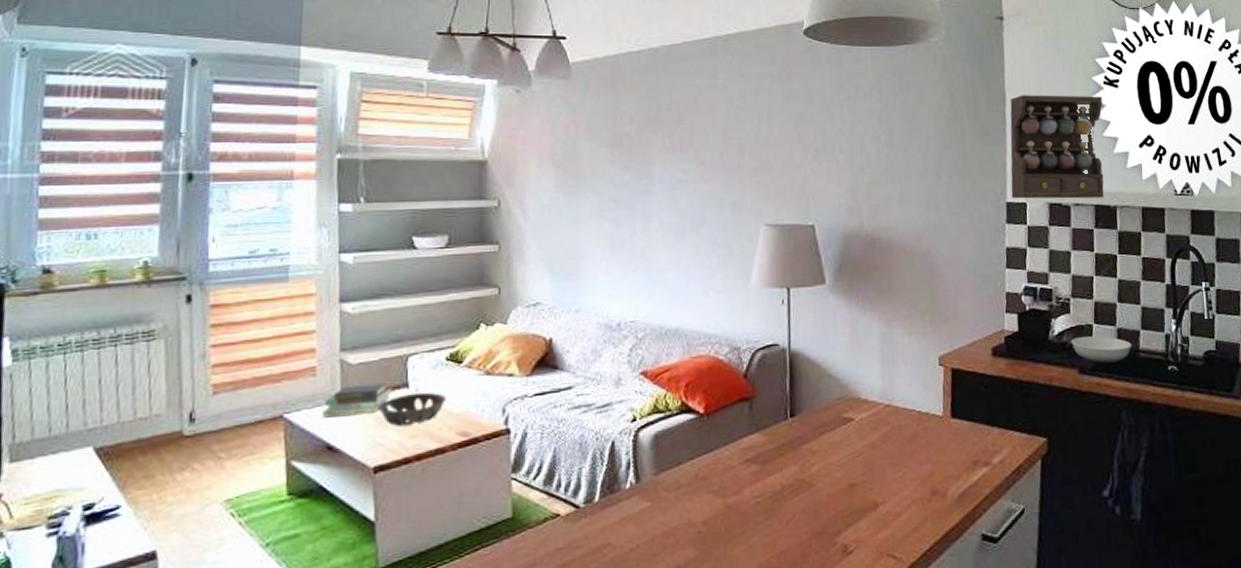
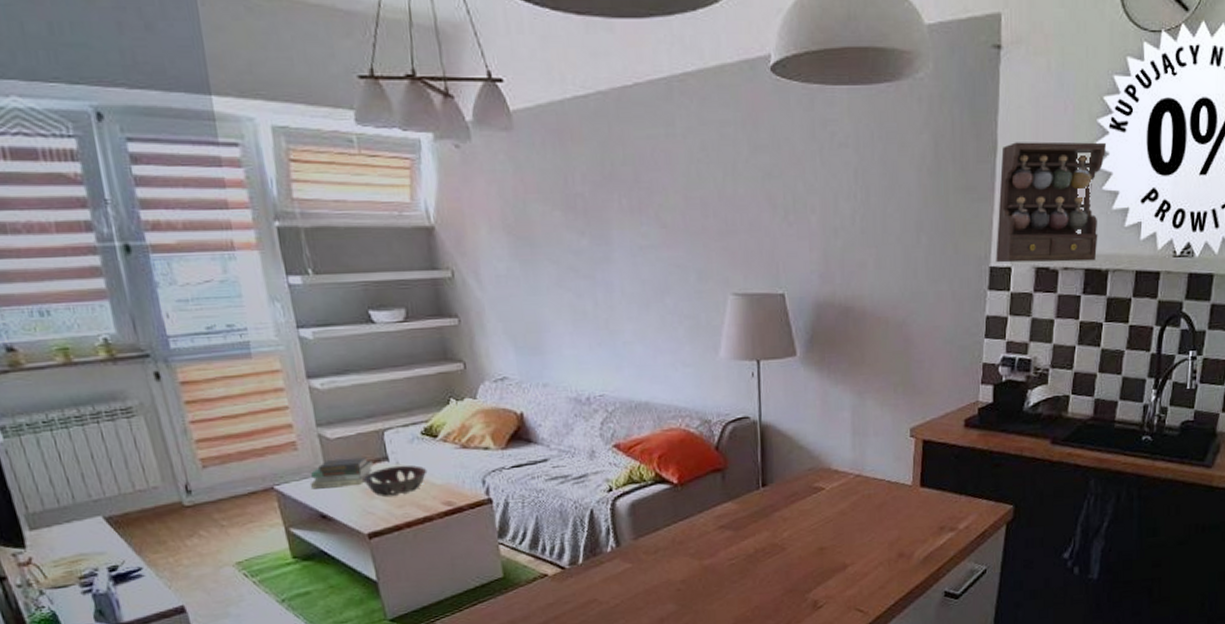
bowl: present [1071,336,1132,366] -> none [1046,407,1108,436]

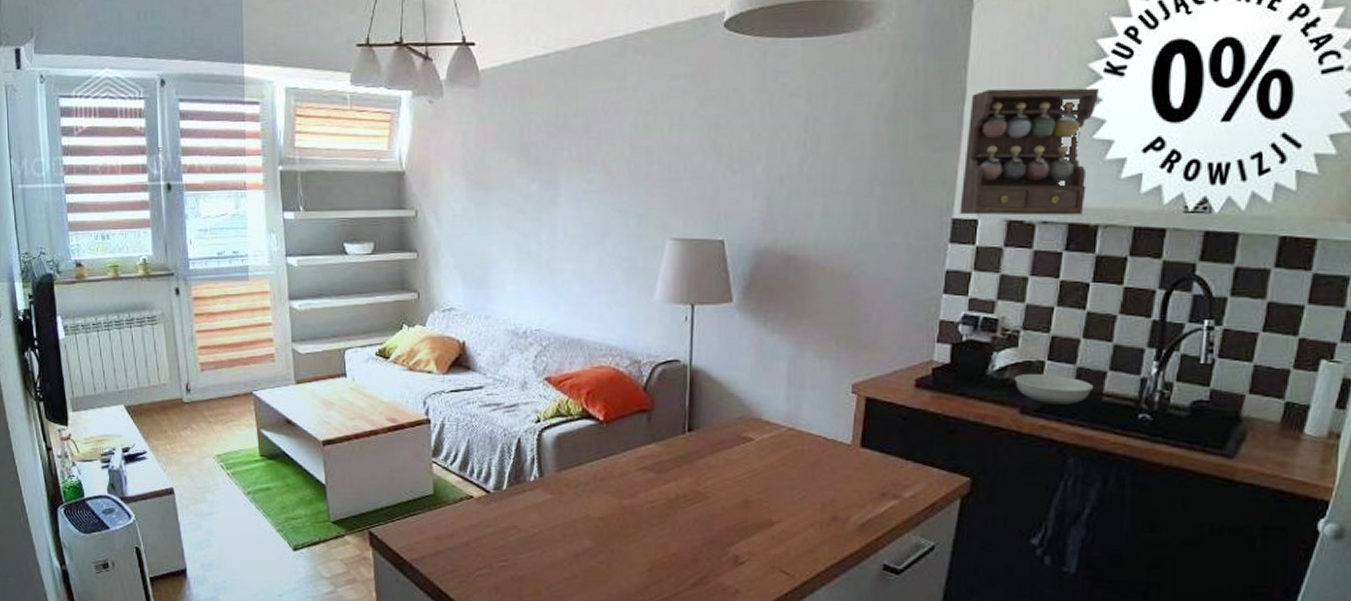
books: present [309,457,374,489] -> none [281,371,334,397]
decorative bowl: present [361,465,428,498] -> none [322,381,378,410]
bowl: none [1046,407,1108,436] -> present [1014,373,1094,408]

